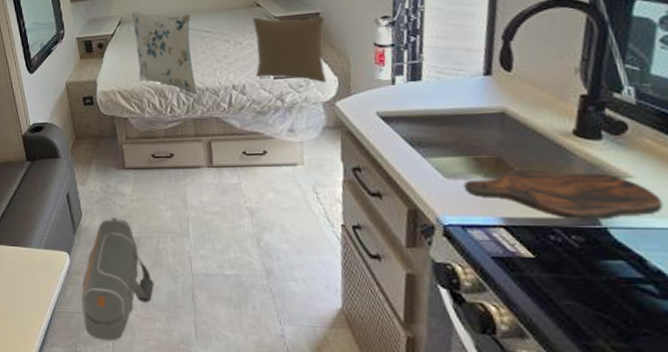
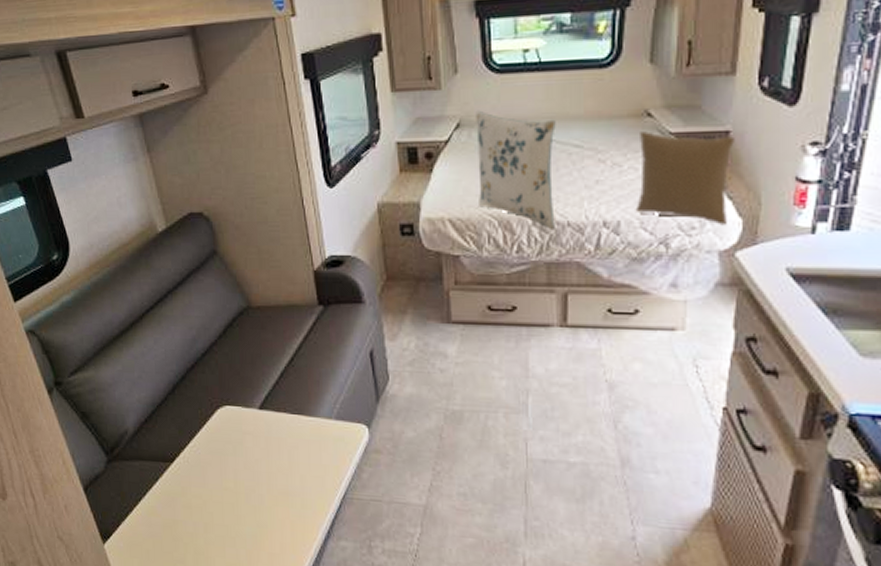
duffel bag: present [81,218,154,341] -> none [381,384,477,536]

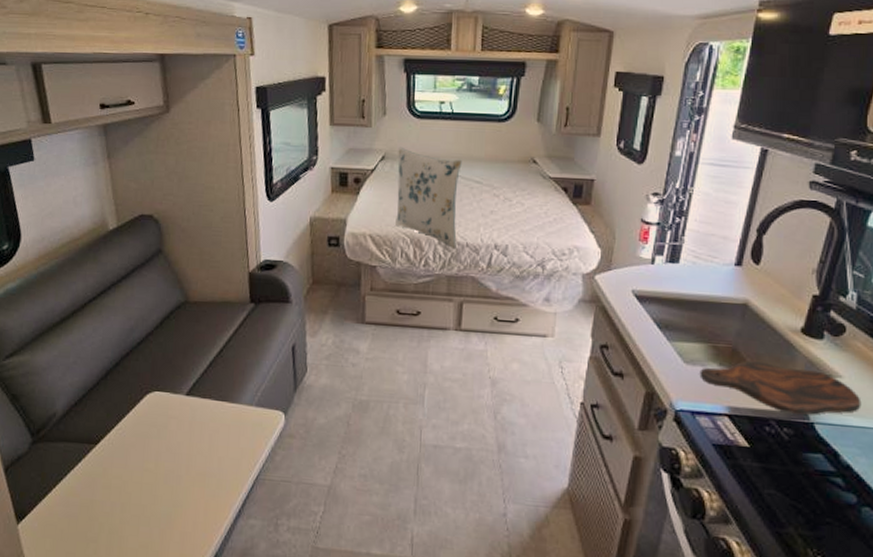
pillow: present [635,131,734,225] -> none [520,175,598,254]

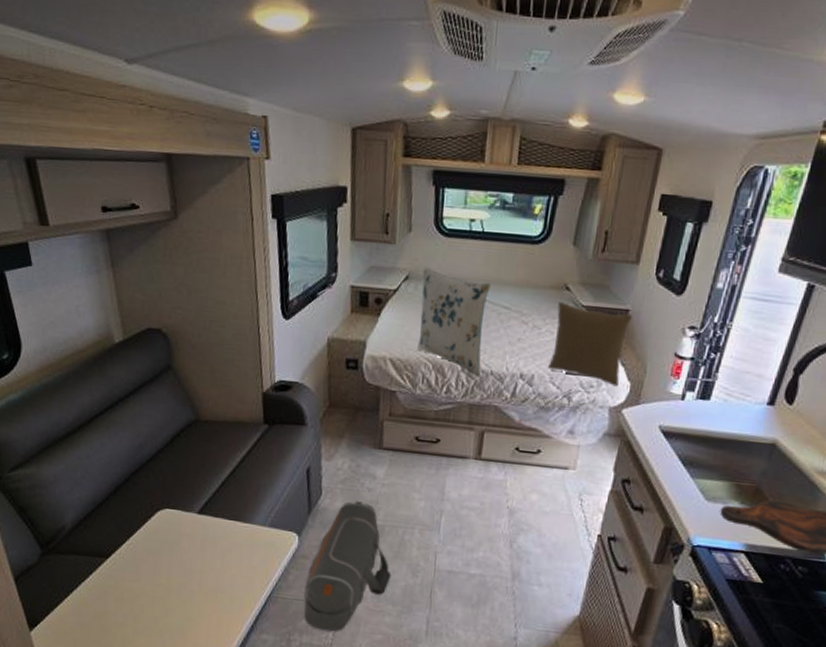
duffel bag: none [291,376,378,514] -> present [304,501,392,632]
pillow: none [520,175,598,254] -> present [547,302,632,387]

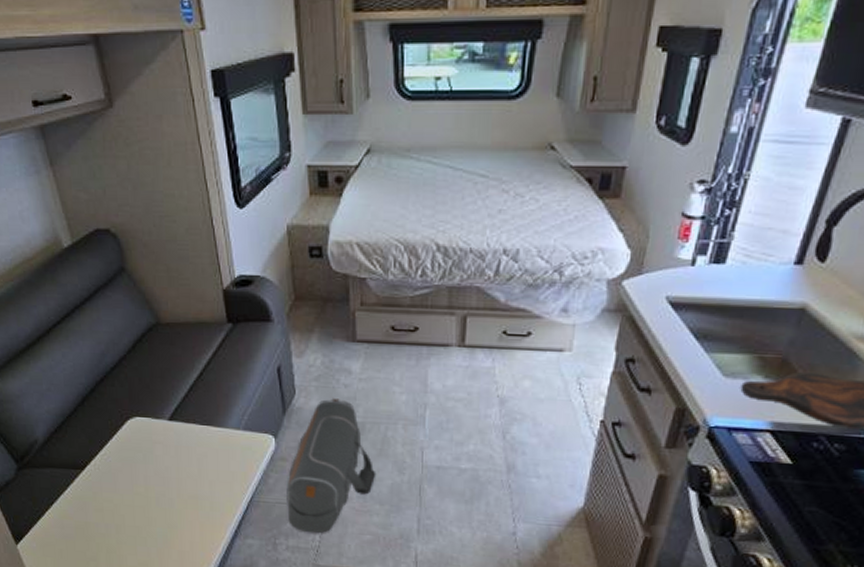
pillow: present [417,266,491,378] -> none [386,136,464,257]
pillow: present [547,302,632,387] -> none [533,164,630,256]

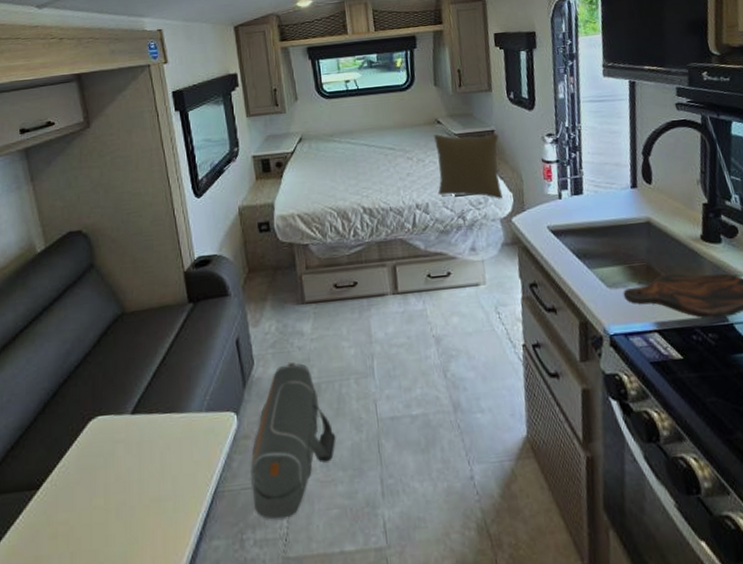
pillow: none [533,164,630,256] -> present [434,134,502,199]

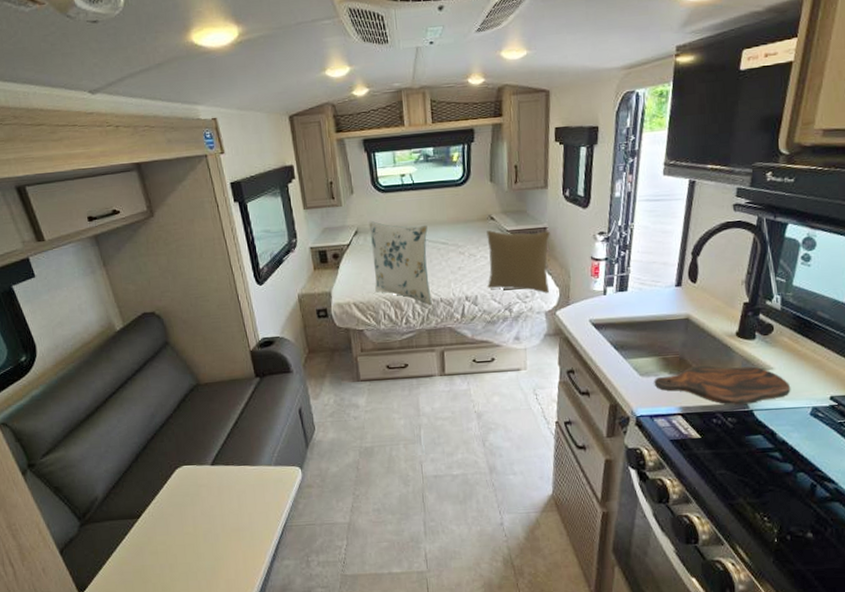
duffel bag: present [250,362,336,520] -> none [314,429,387,548]
pillow: none [313,127,381,216] -> present [369,220,432,306]

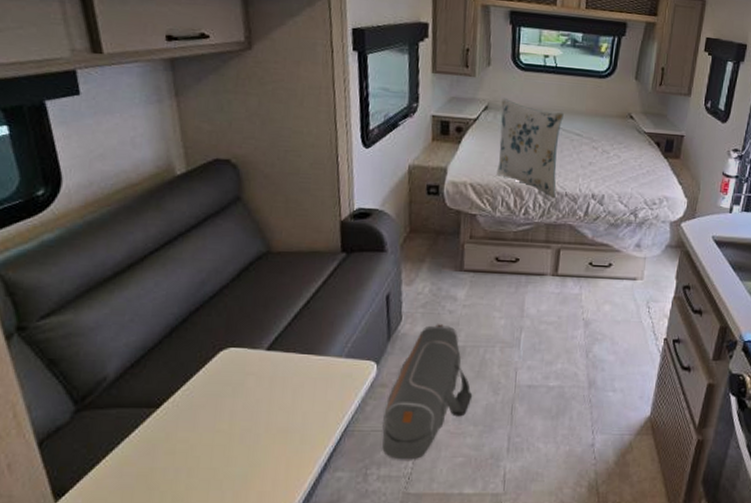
duffel bag: none [314,429,387,548] -> present [382,324,473,460]
pillow: present [487,230,550,294] -> none [615,129,687,203]

